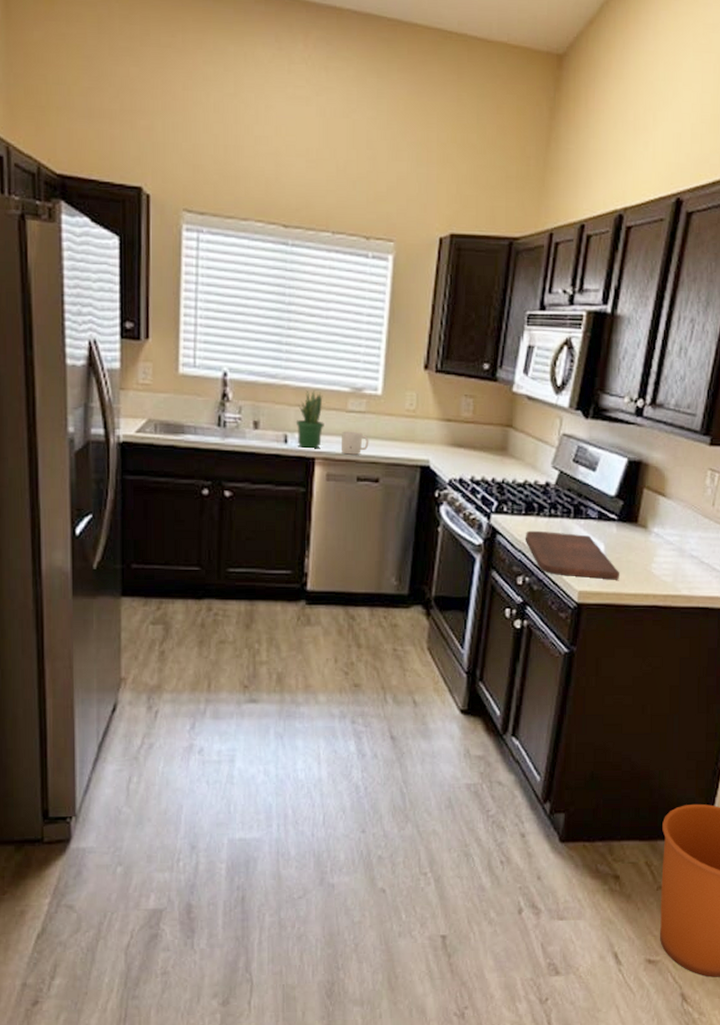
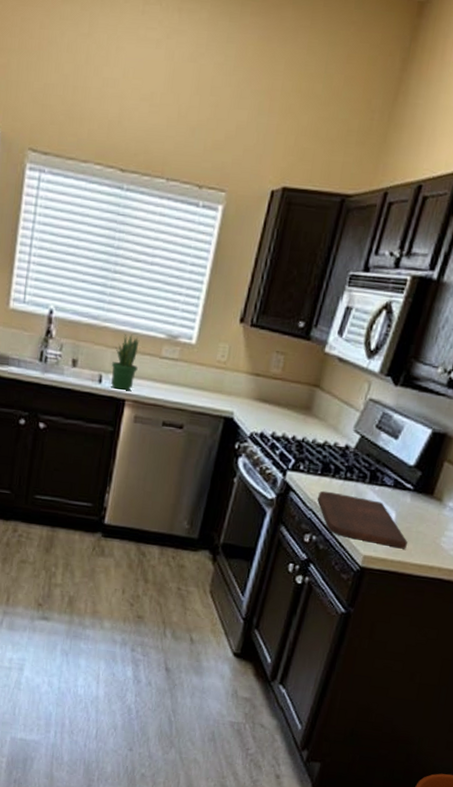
mug: present [342,431,369,455] -> none [151,376,178,400]

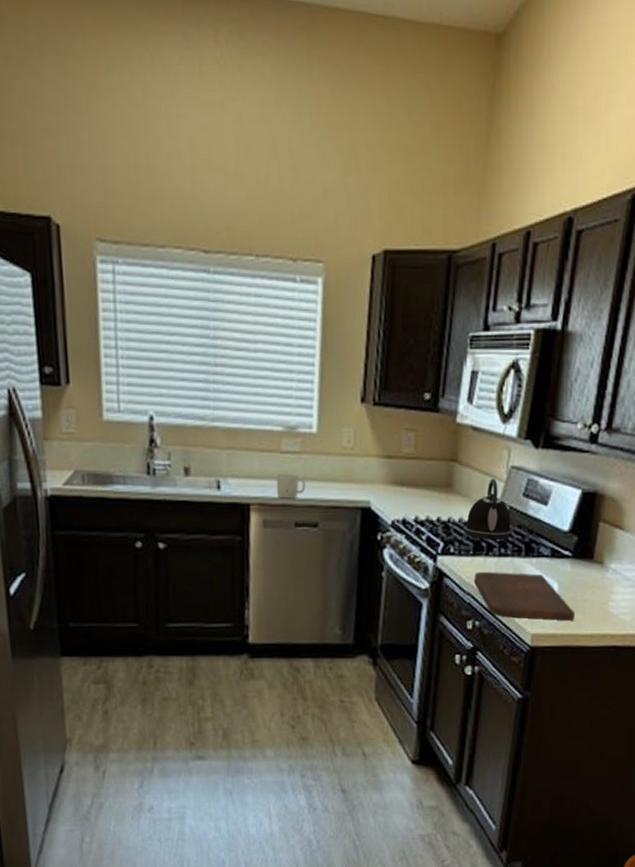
planter: present [111,334,140,391] -> none [228,431,258,495]
mug: none [151,376,178,400] -> present [277,473,306,499]
kettle: none [316,407,362,465] -> present [465,478,511,540]

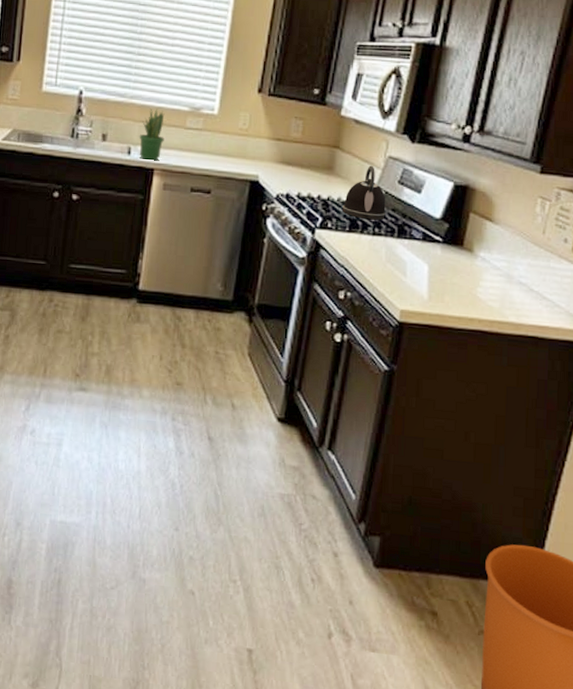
planter: none [228,431,258,495] -> present [139,108,165,161]
mug: present [277,473,306,499] -> none [178,146,204,168]
cutting board: present [474,571,575,621] -> none [349,247,443,302]

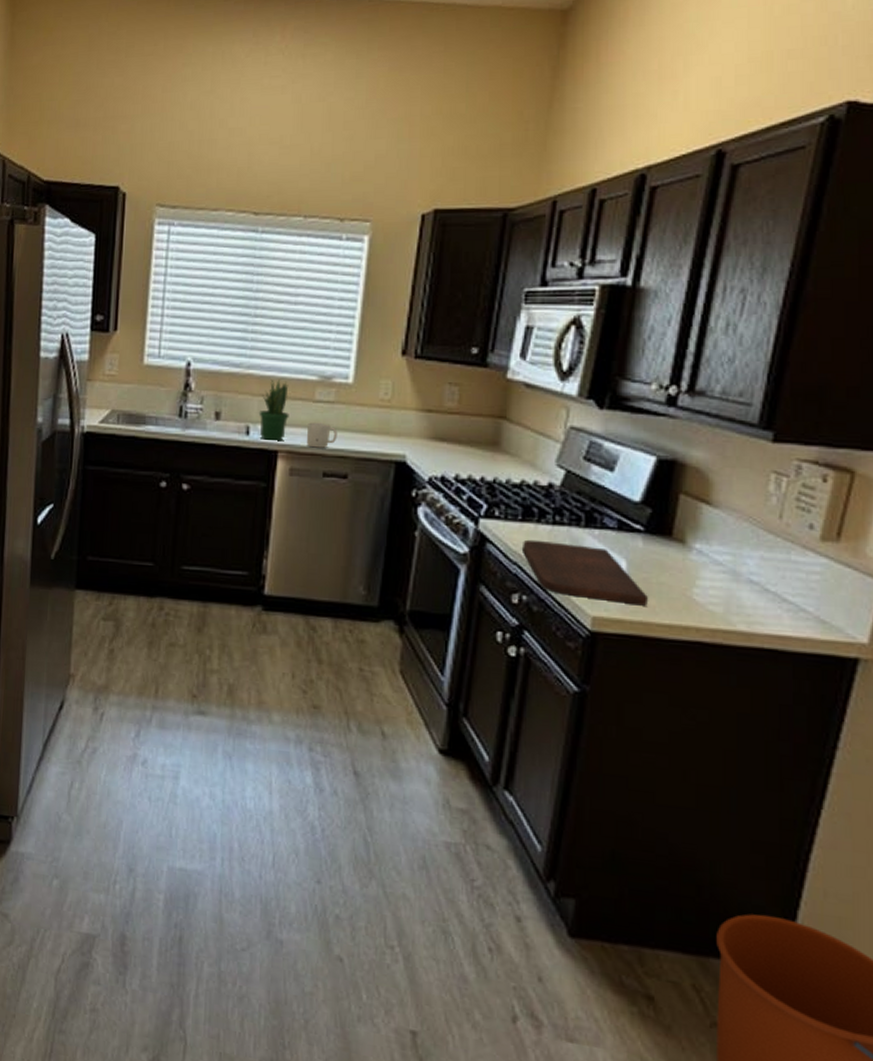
mug: none [178,146,204,168] -> present [307,422,338,448]
kettle: present [342,165,386,220] -> none [513,438,569,506]
cutting board: none [349,247,443,302] -> present [523,539,648,606]

